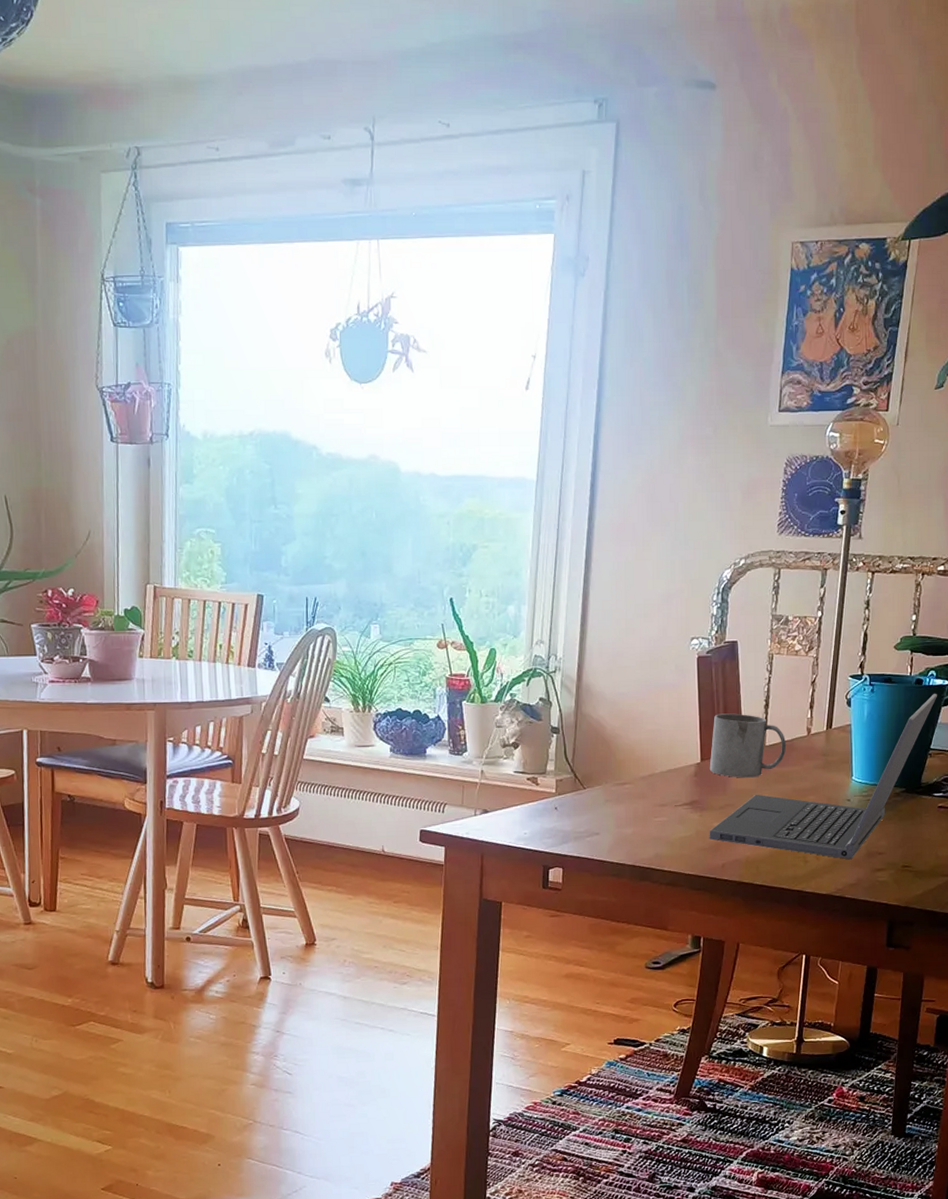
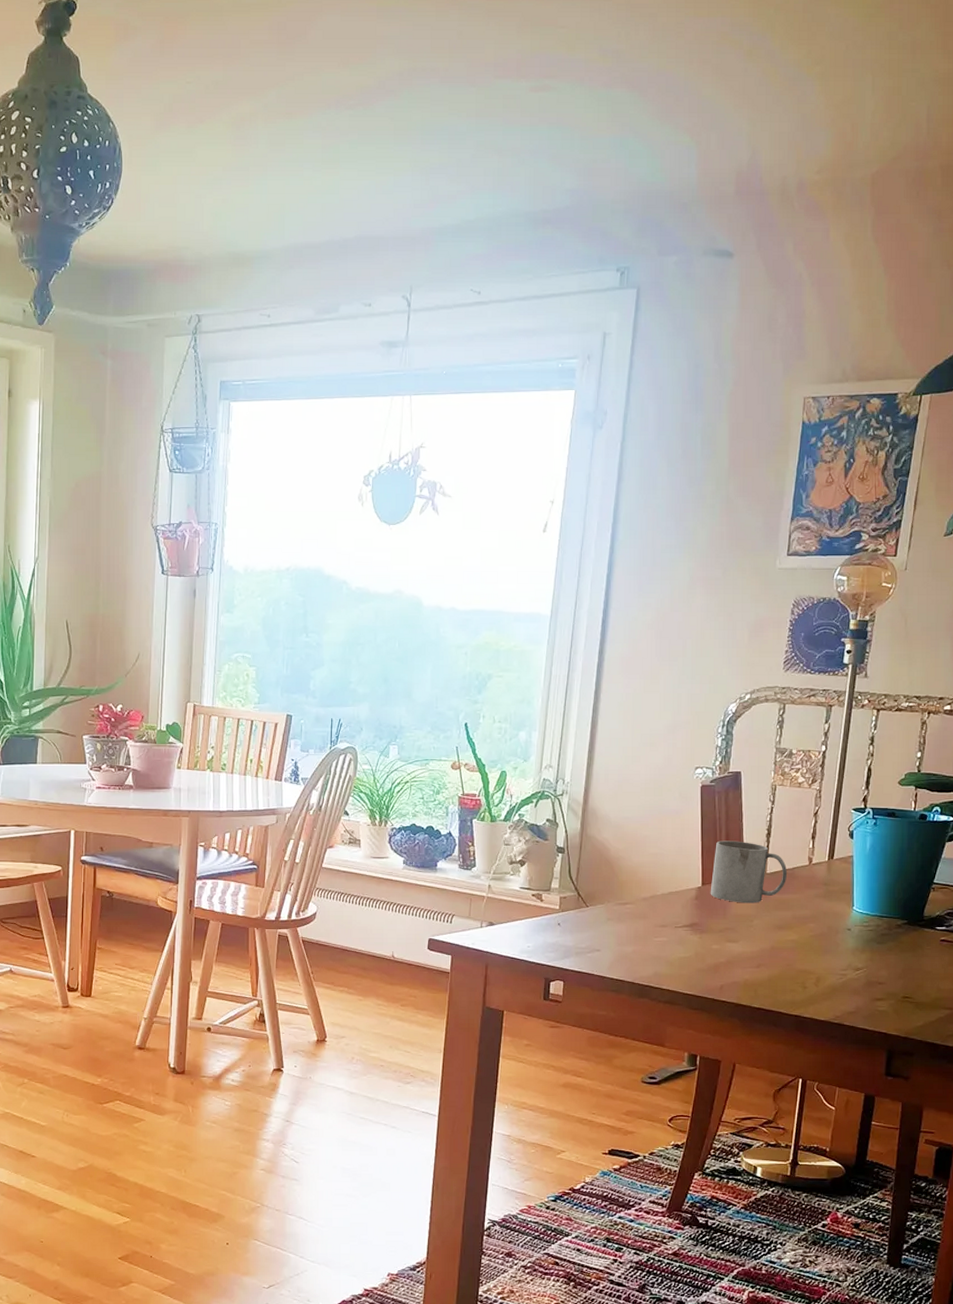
laptop computer: present [709,693,937,860] -> none [708,828,941,988]

